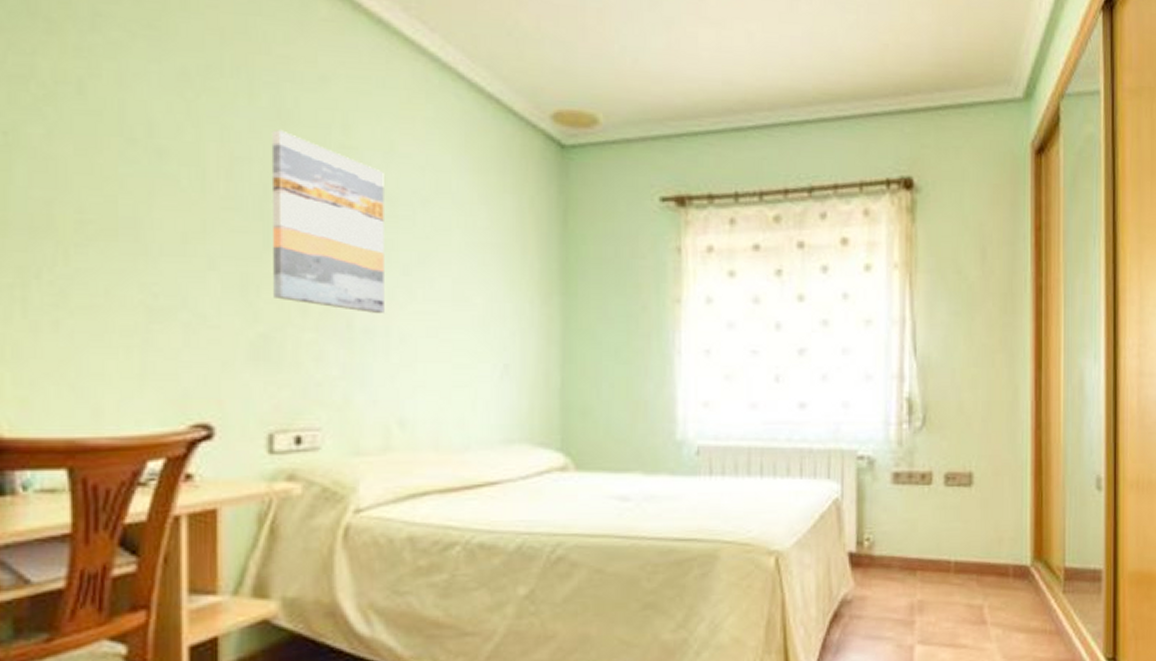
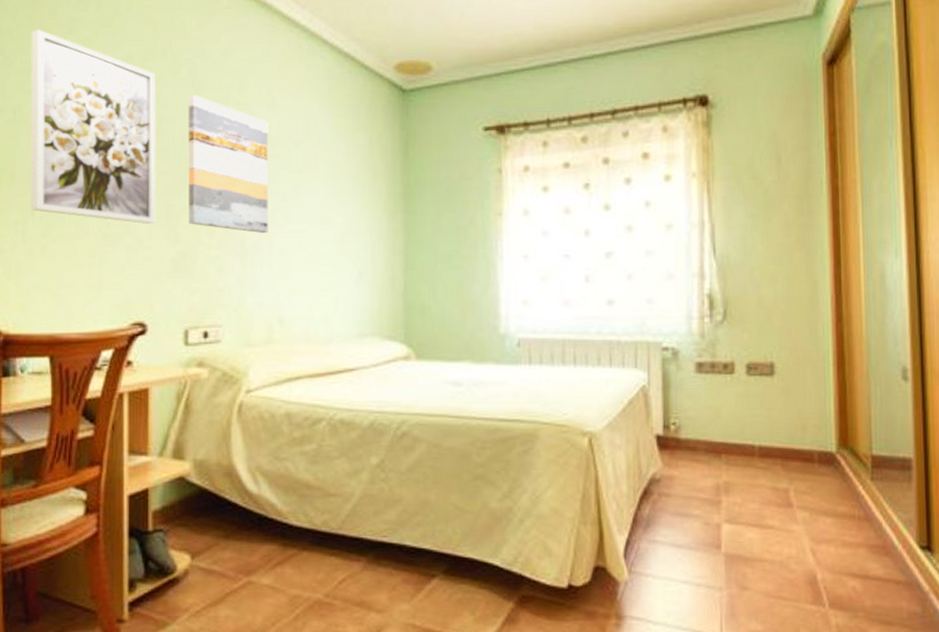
wall art: none [30,21,226,295] -> present [30,29,156,224]

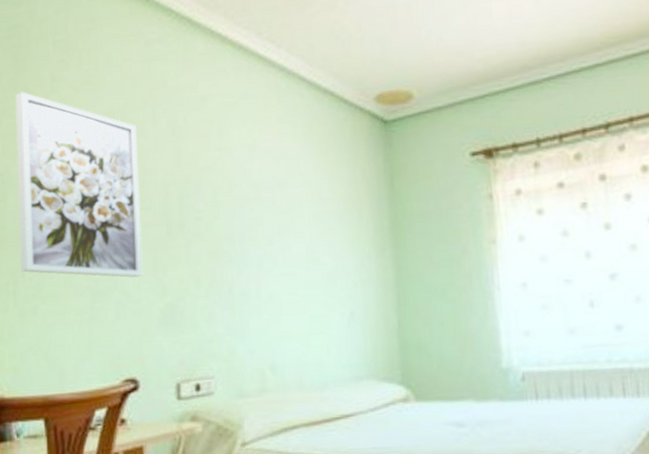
wall art: present [188,95,268,233] -> none [169,143,256,279]

